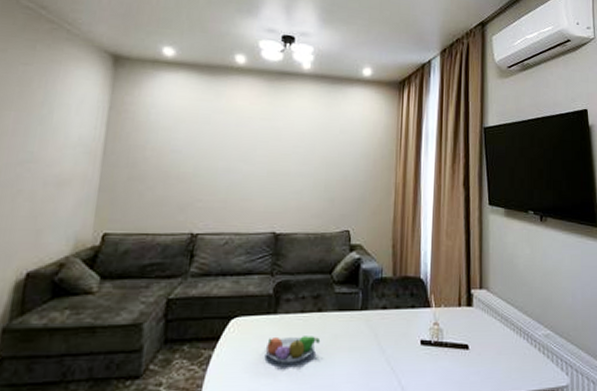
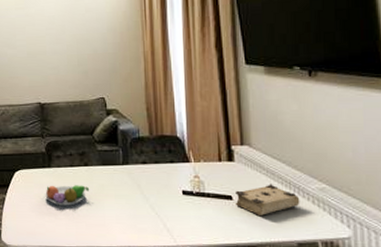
book: none [470,331,528,367] -> present [235,184,300,217]

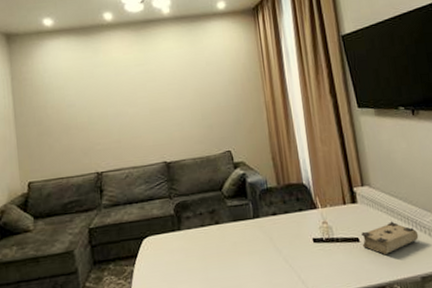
fruit bowl: present [45,185,90,206] -> none [176,245,223,271]

